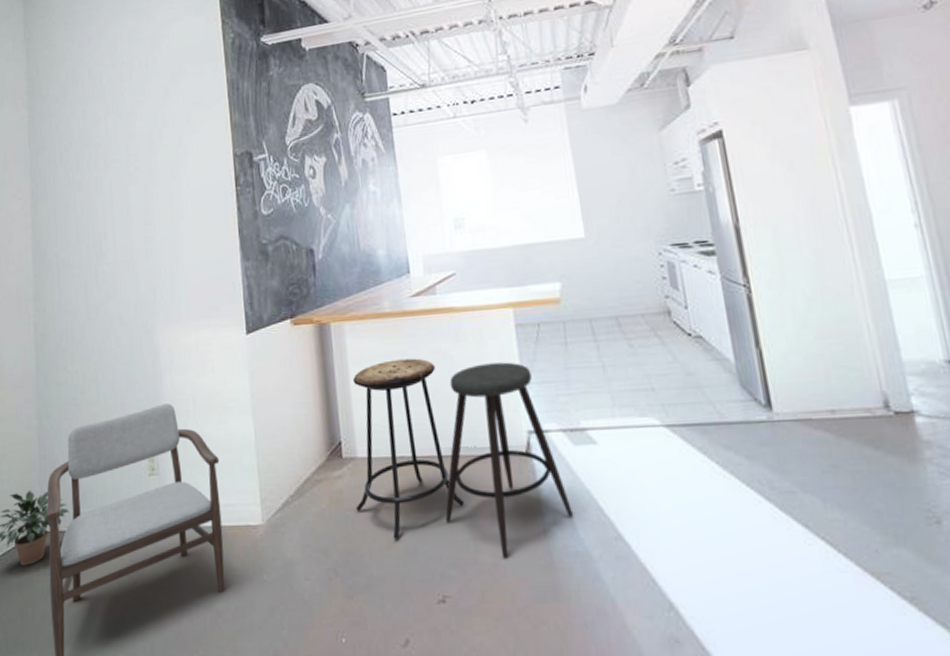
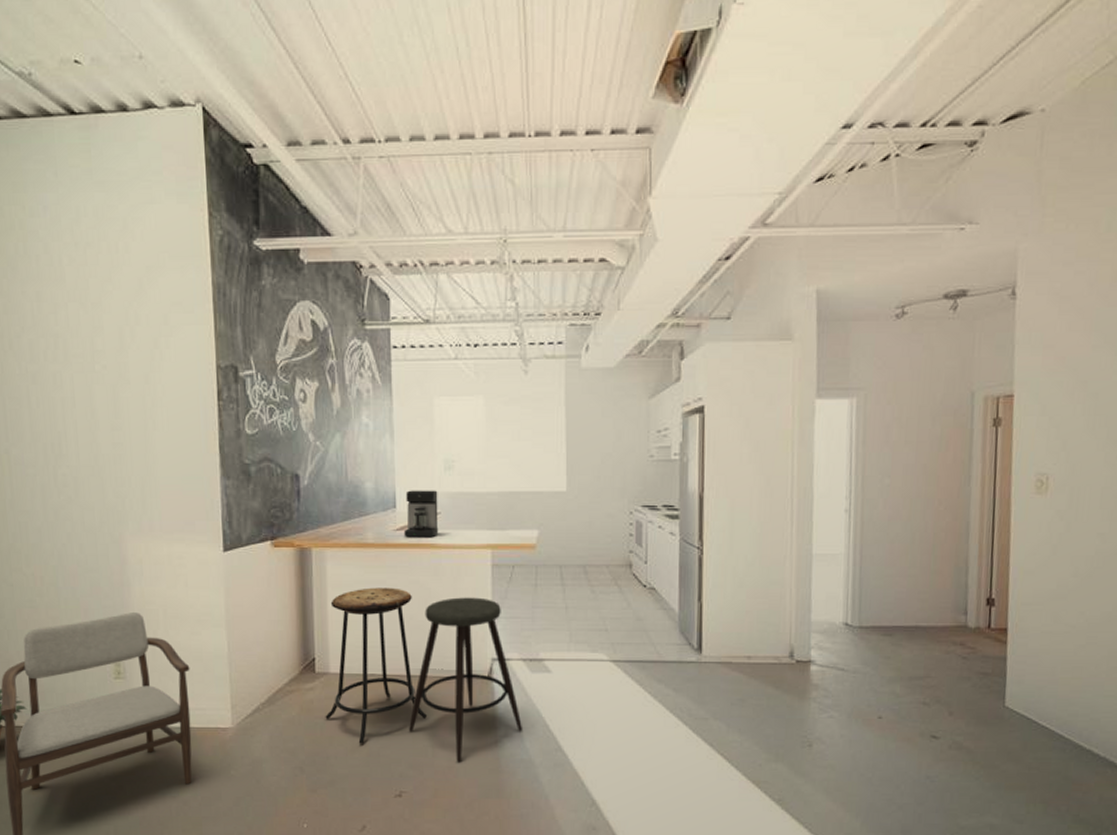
coffee maker: none [418,251,456,304] -> present [403,490,439,538]

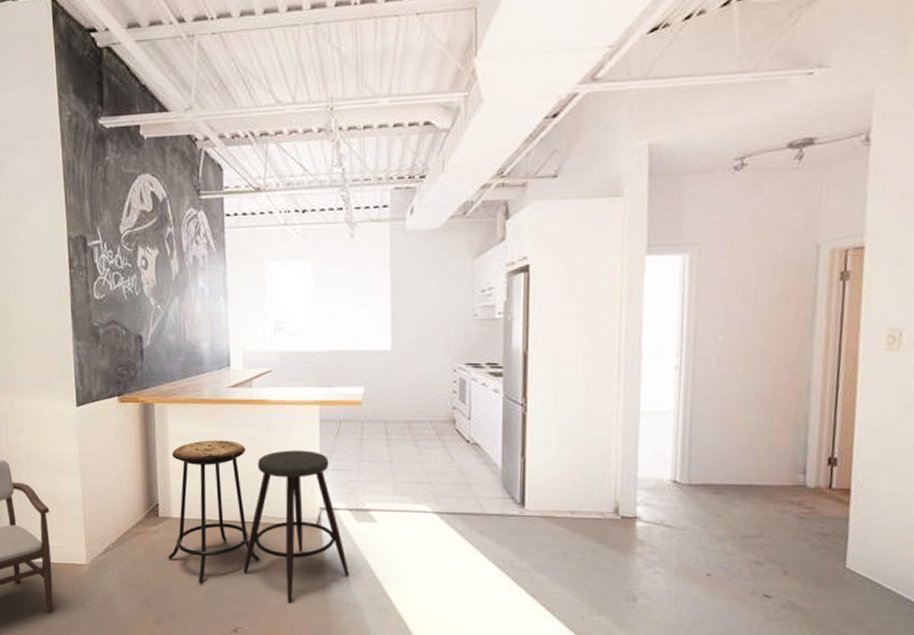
coffee maker: present [403,490,439,538] -> none [237,350,270,394]

